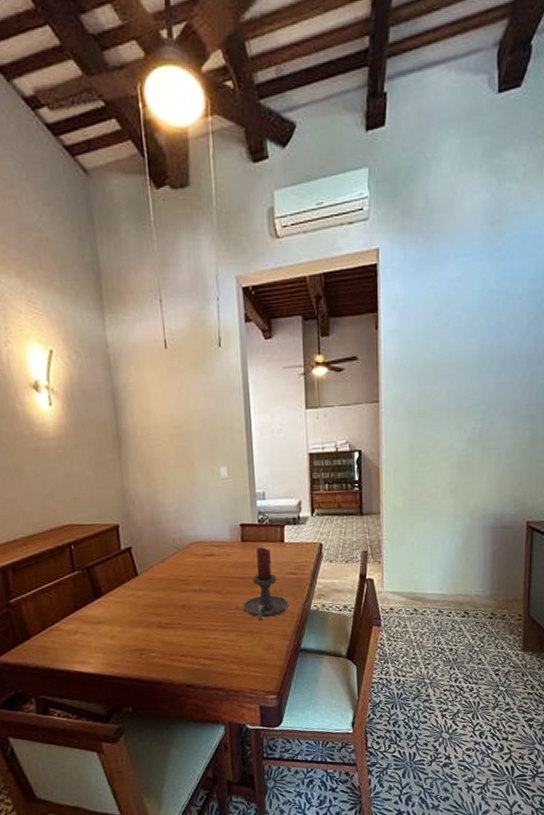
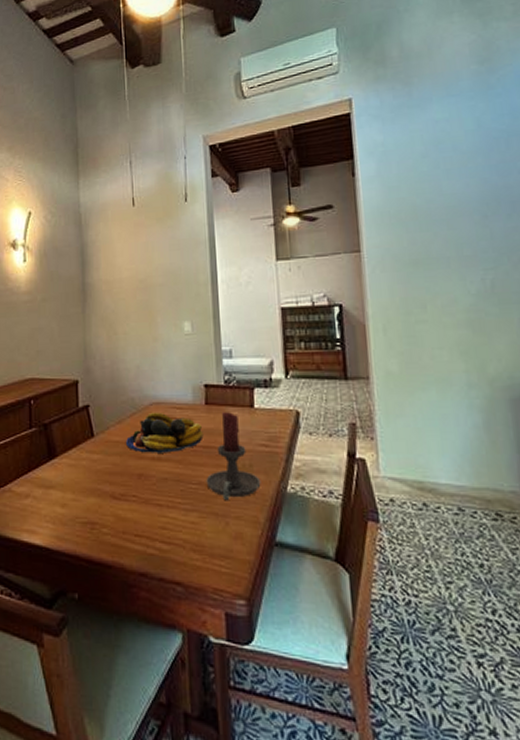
fruit bowl: none [169,550,240,587] -> present [126,412,204,453]

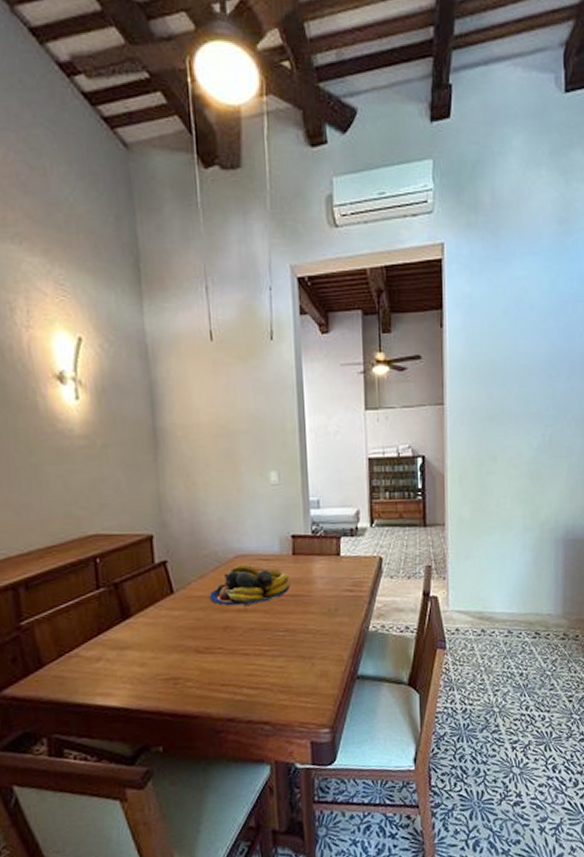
candle holder: present [206,412,261,501] -> none [293,561,346,644]

